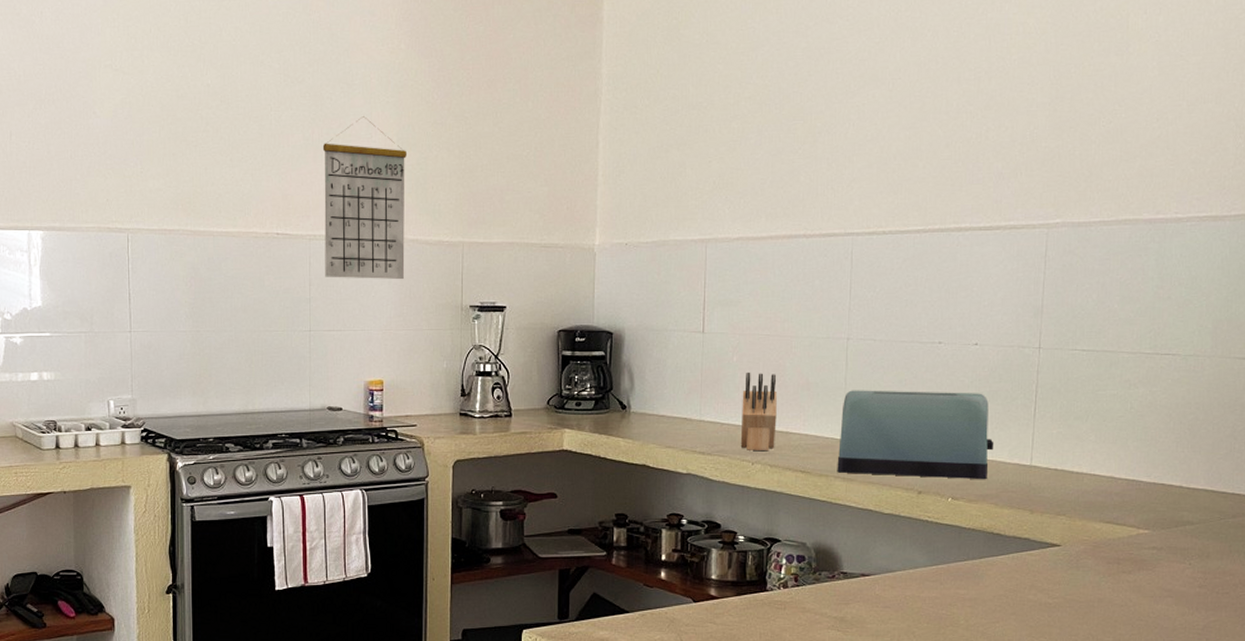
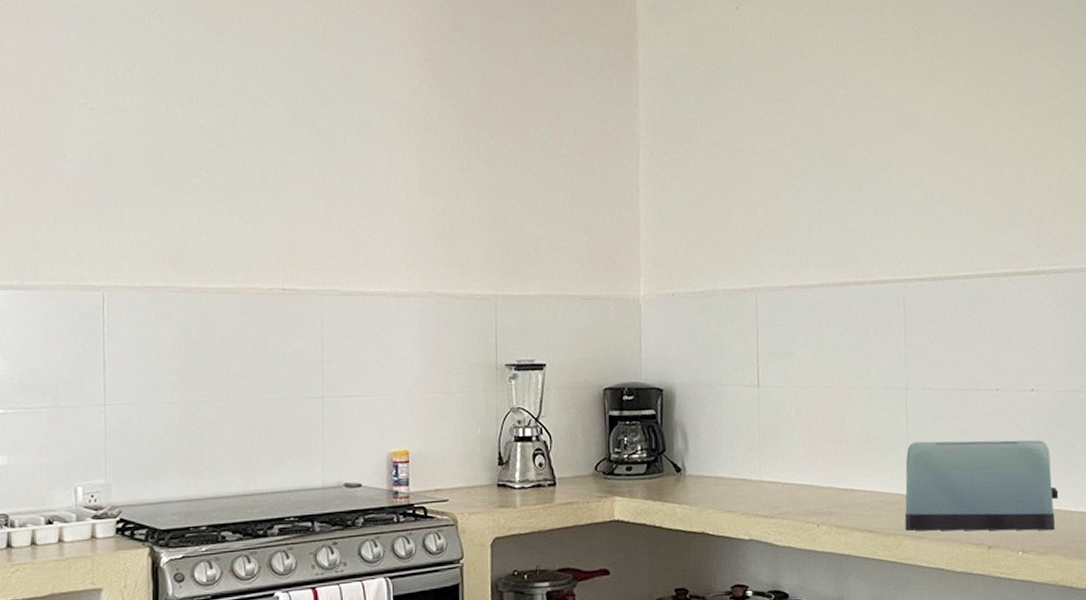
calendar: present [322,116,408,280] -> none [335,161,432,338]
knife block: present [740,372,777,450] -> none [802,426,840,511]

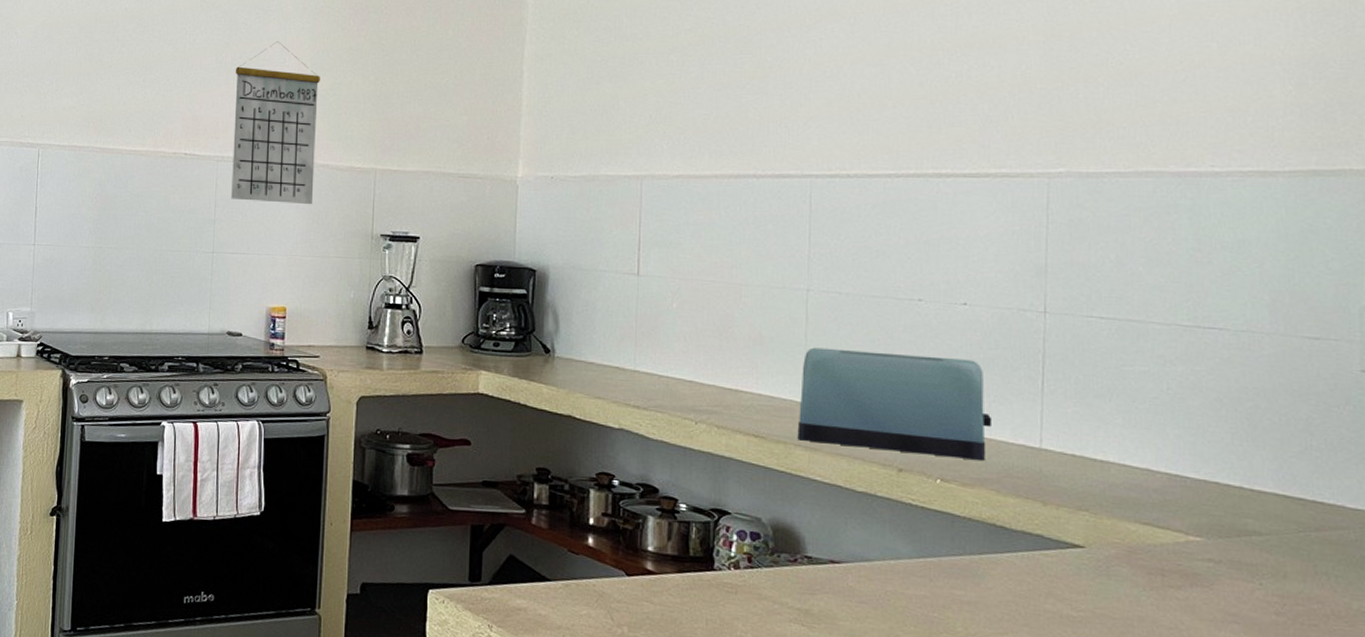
calendar: none [335,161,432,338] -> present [231,41,321,205]

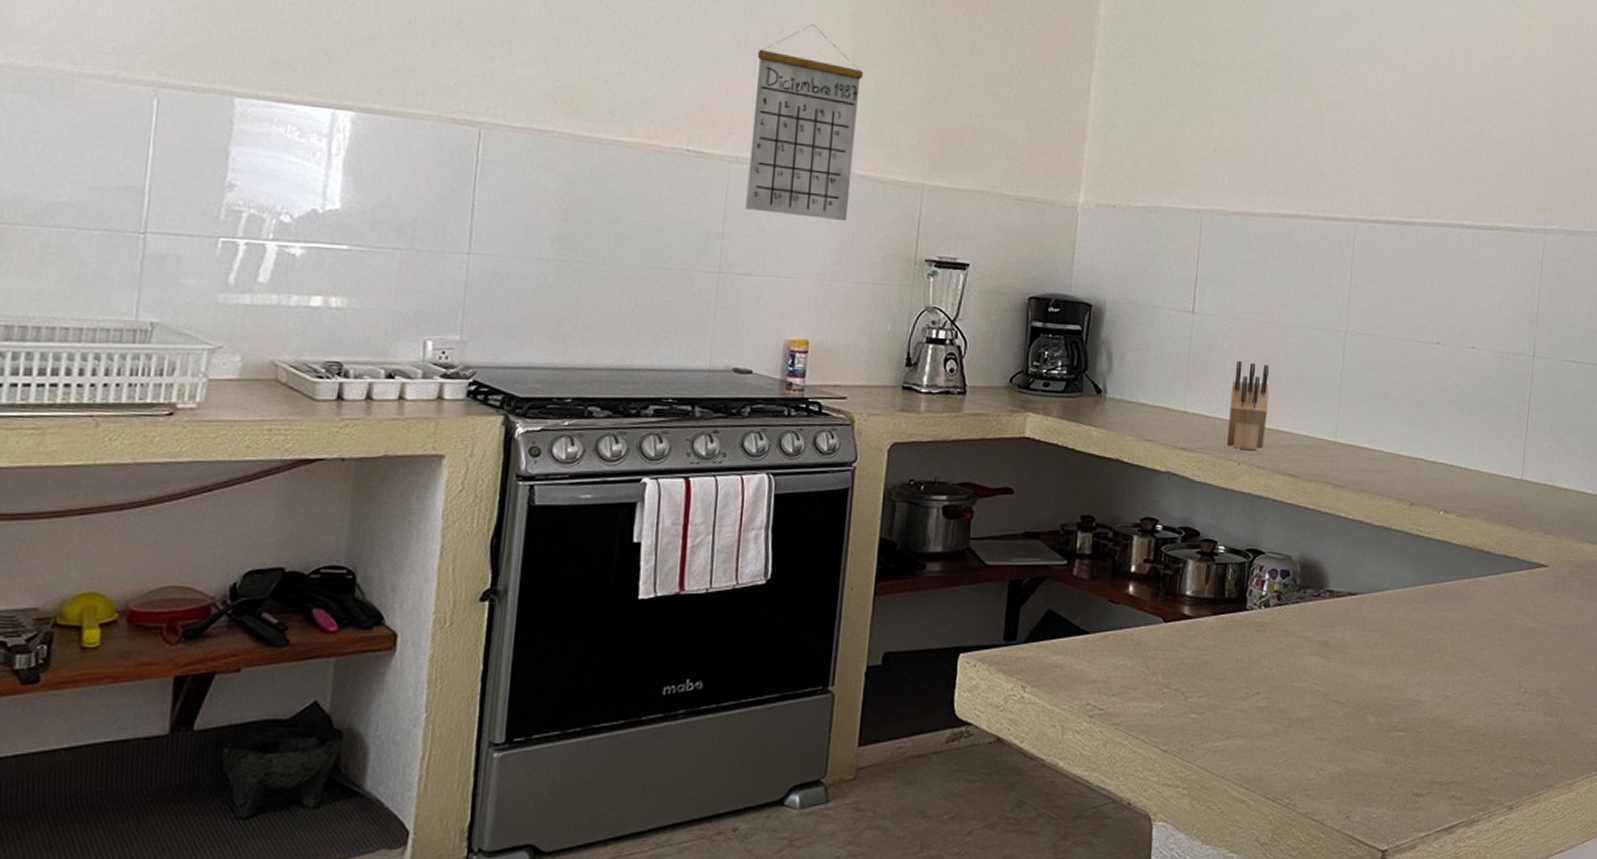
knife block: none [681,320,724,409] -> present [1226,360,1269,450]
toaster: present [797,347,993,462] -> none [1328,388,1488,493]

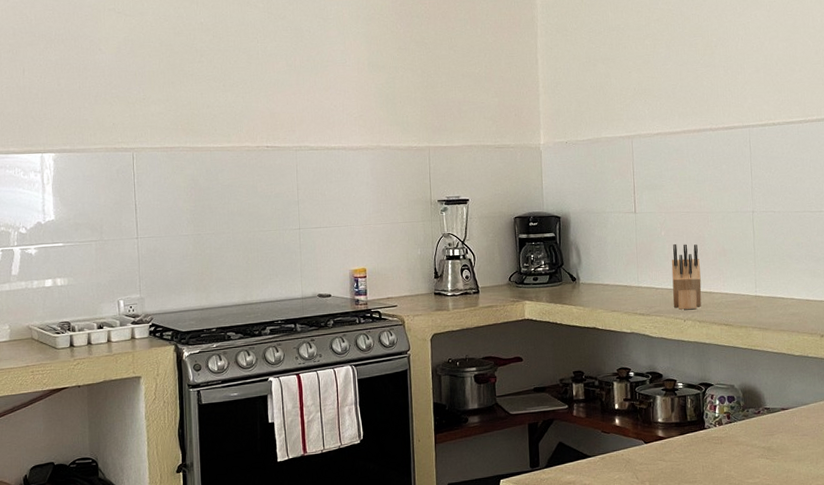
calendar: present [745,24,864,222] -> none [304,45,380,182]

